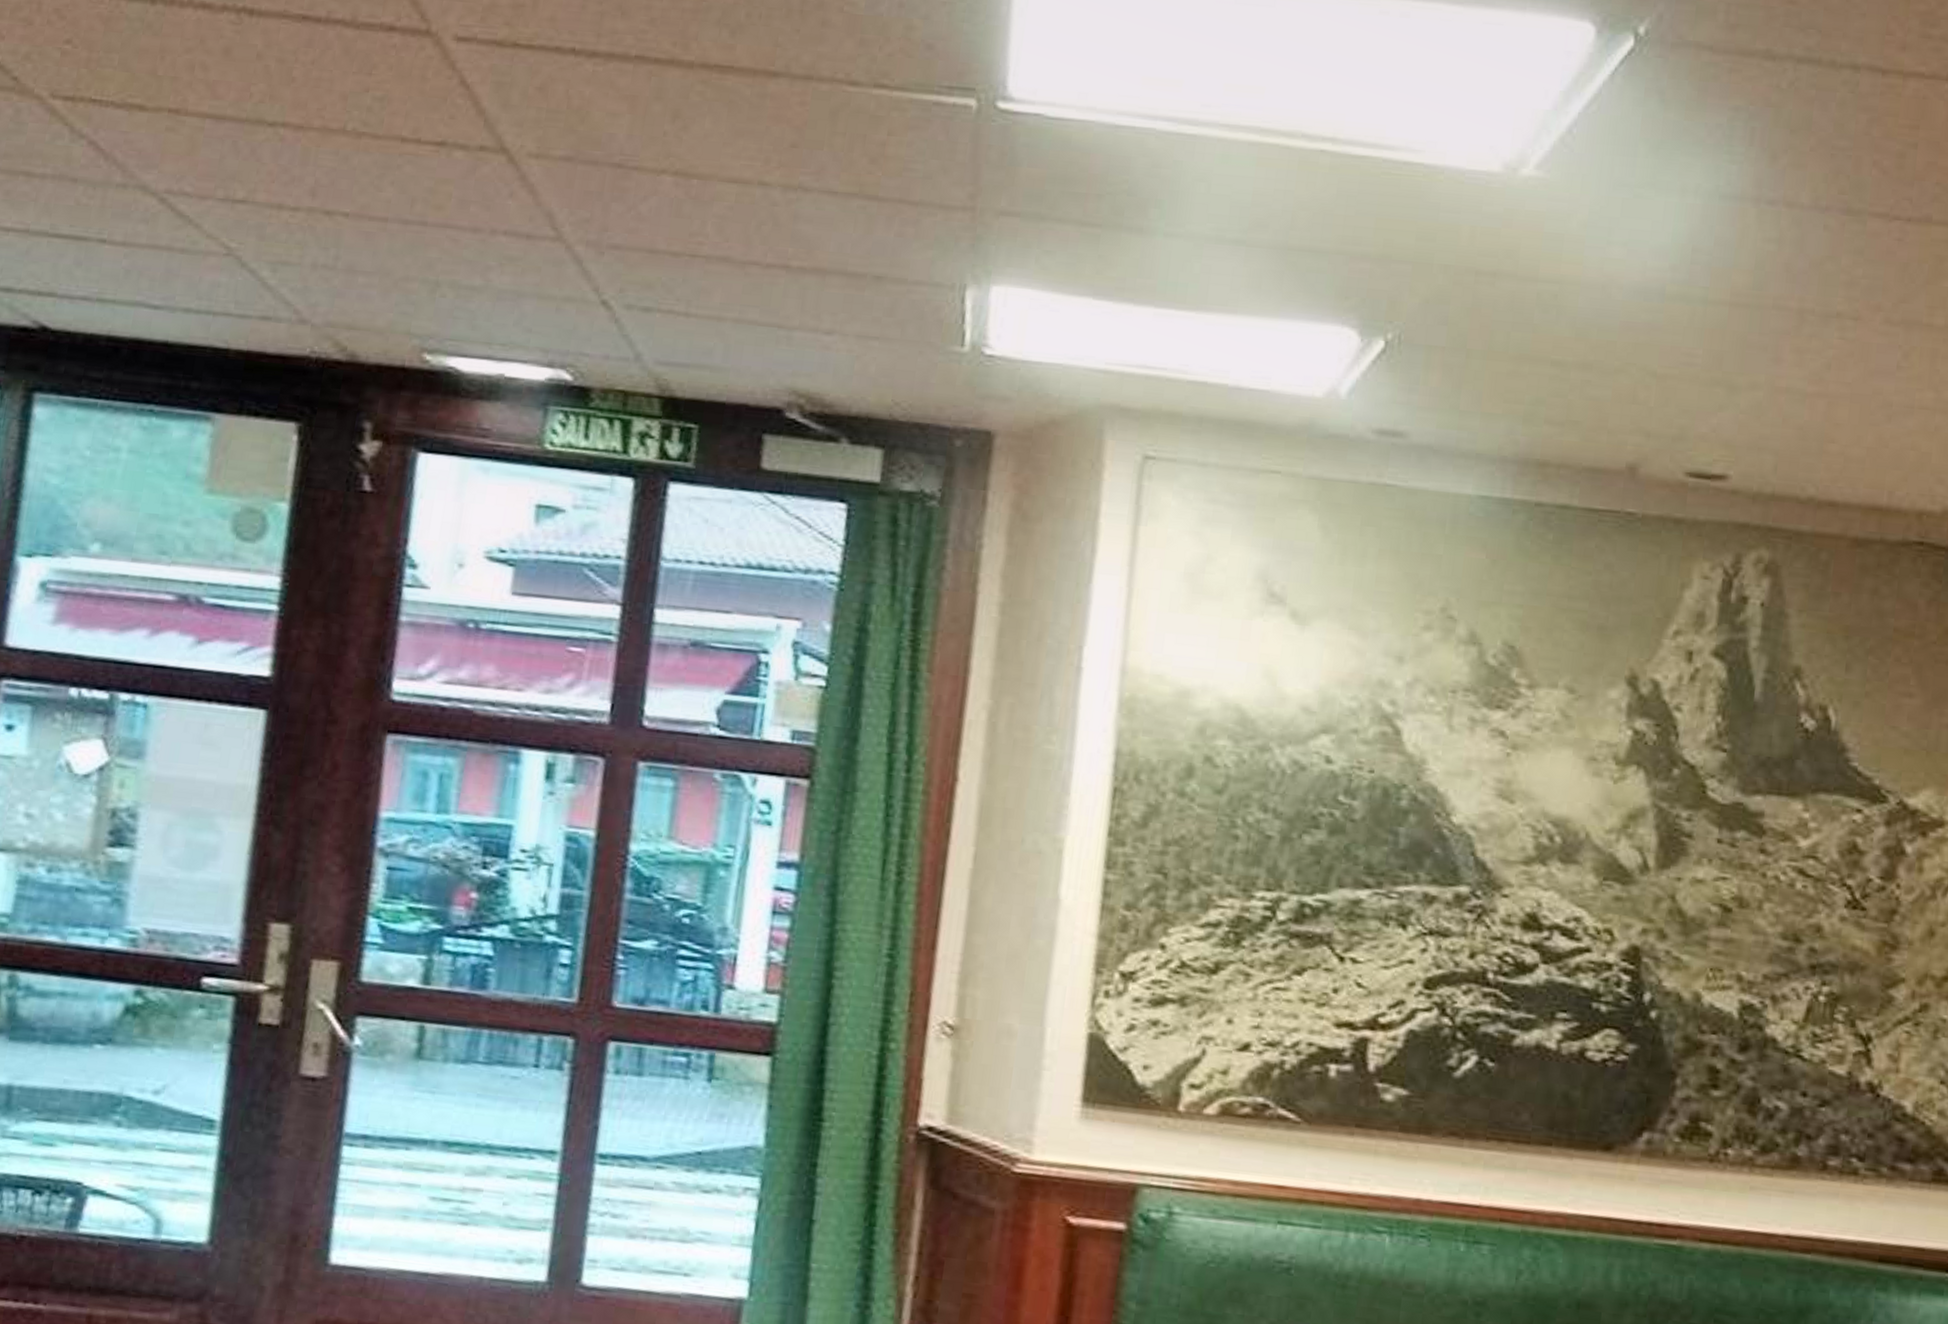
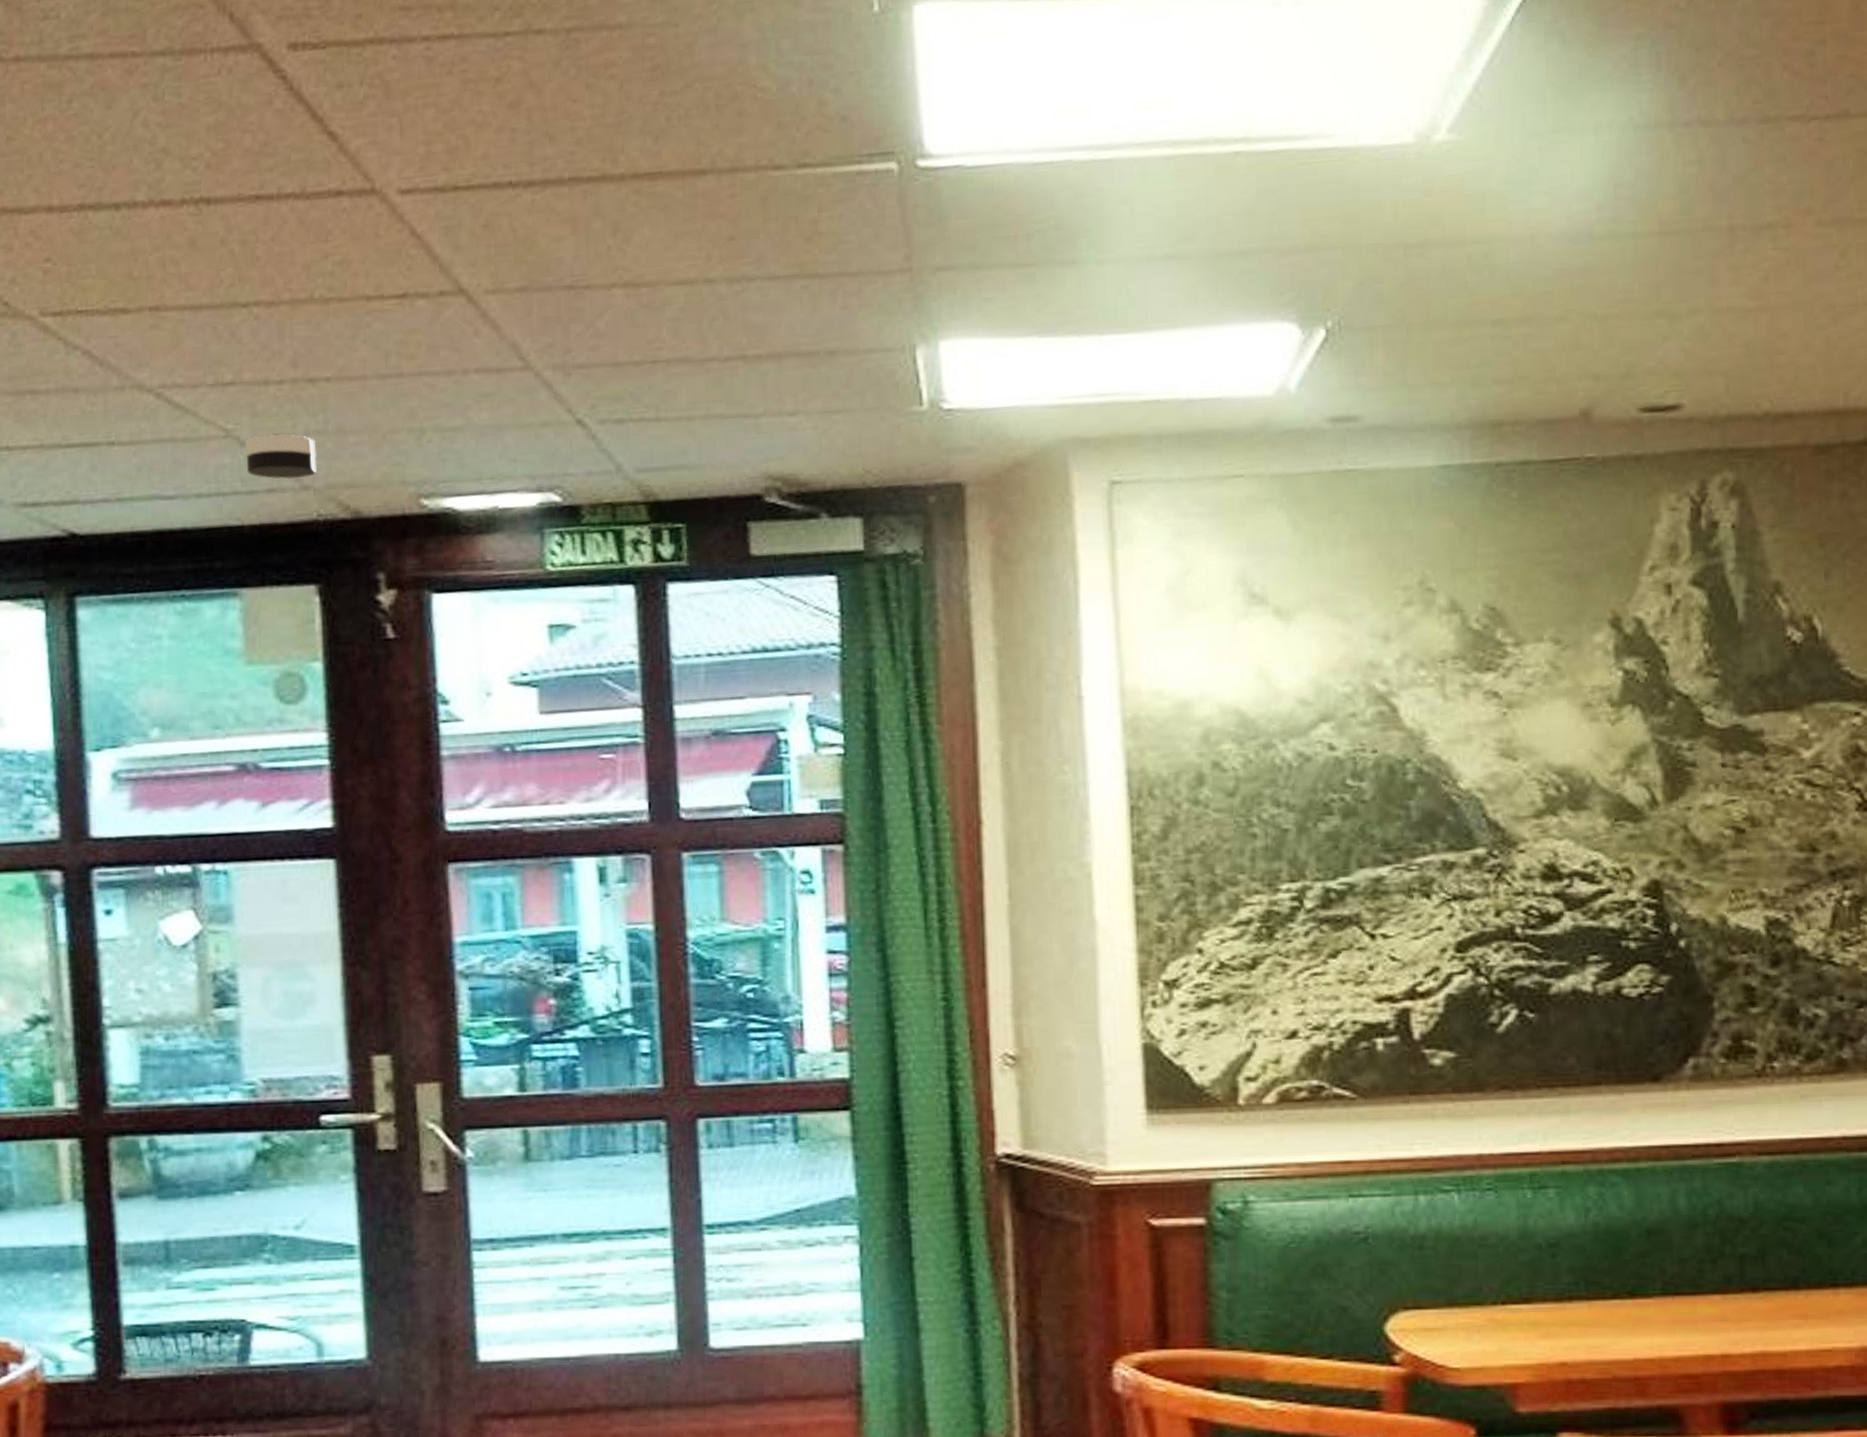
smoke detector: none [243,259,322,311] -> present [245,433,317,480]

